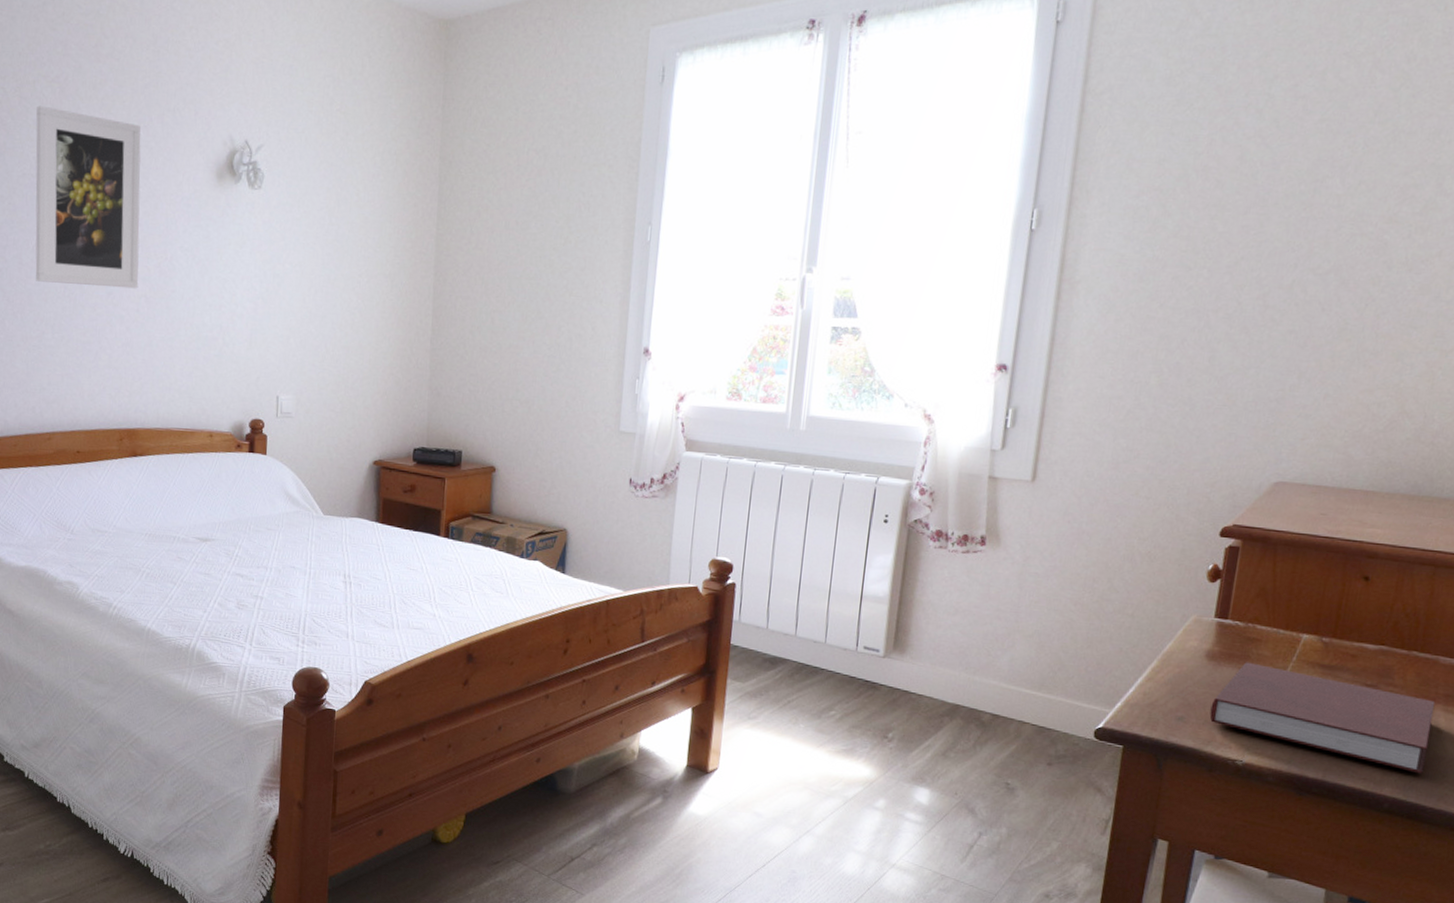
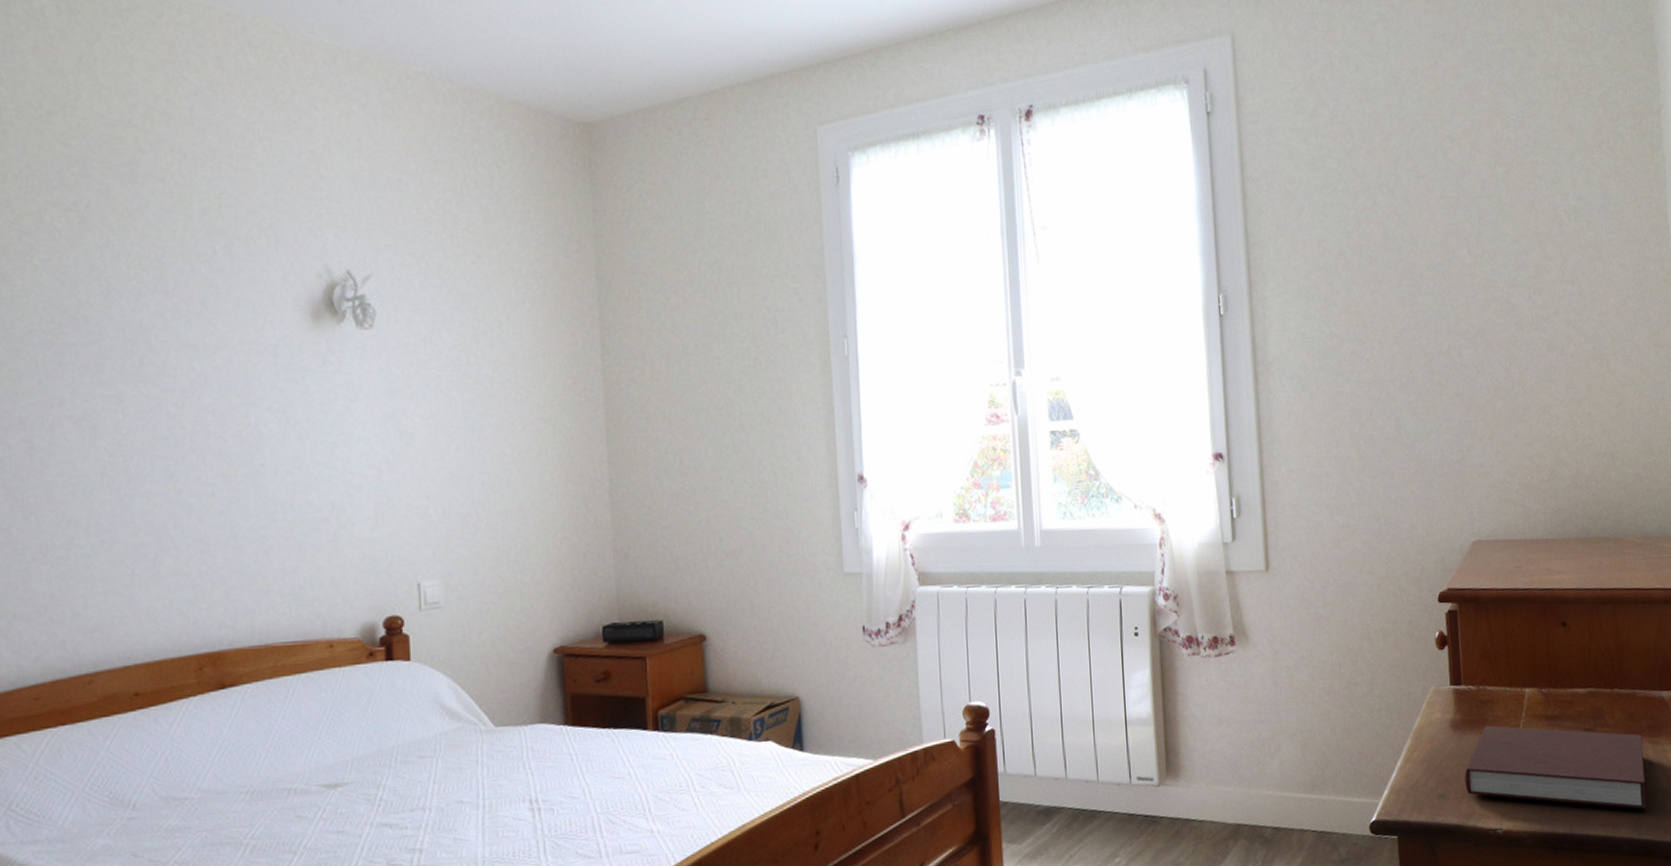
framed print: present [35,105,141,289] -> none [45,241,212,470]

